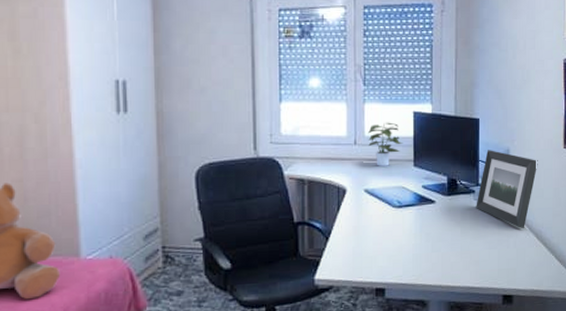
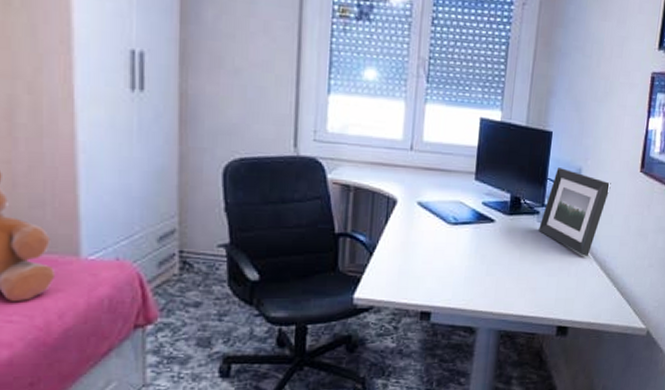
potted plant: present [368,122,403,166] -> none [426,127,466,177]

